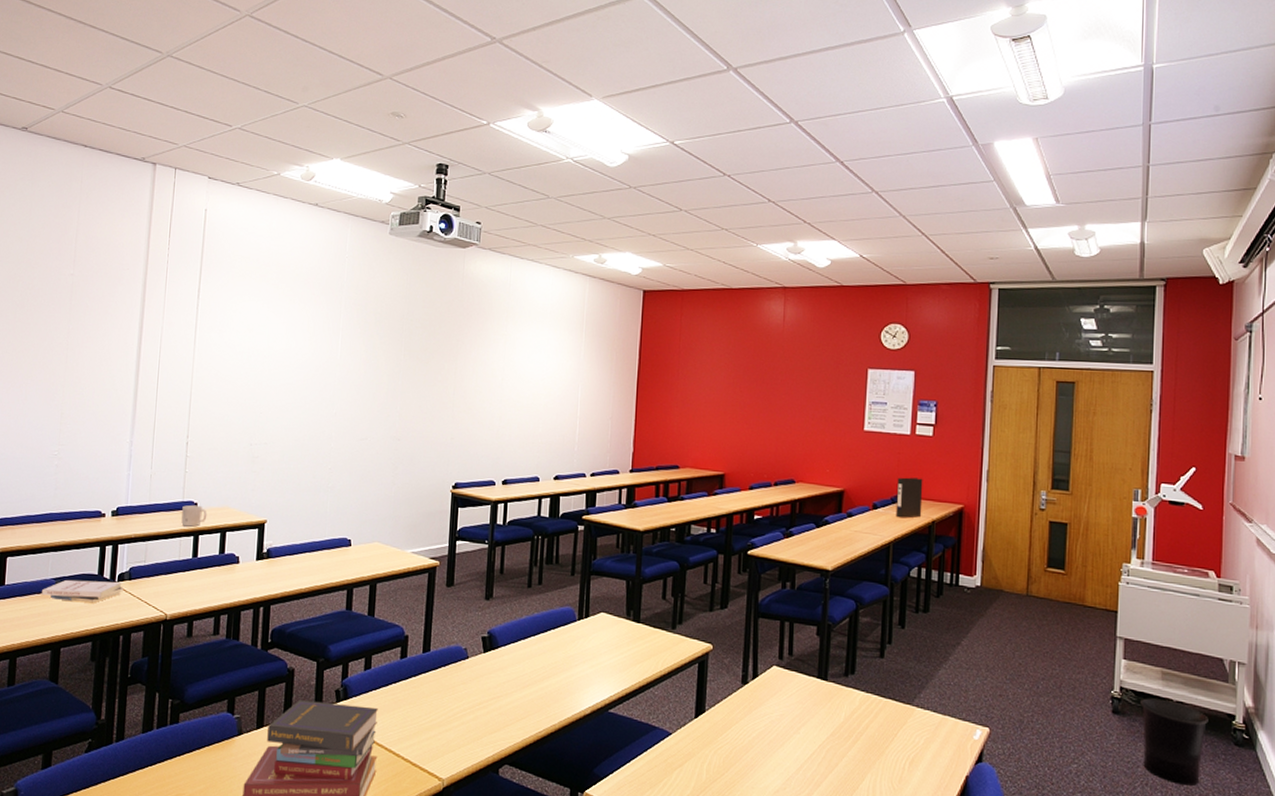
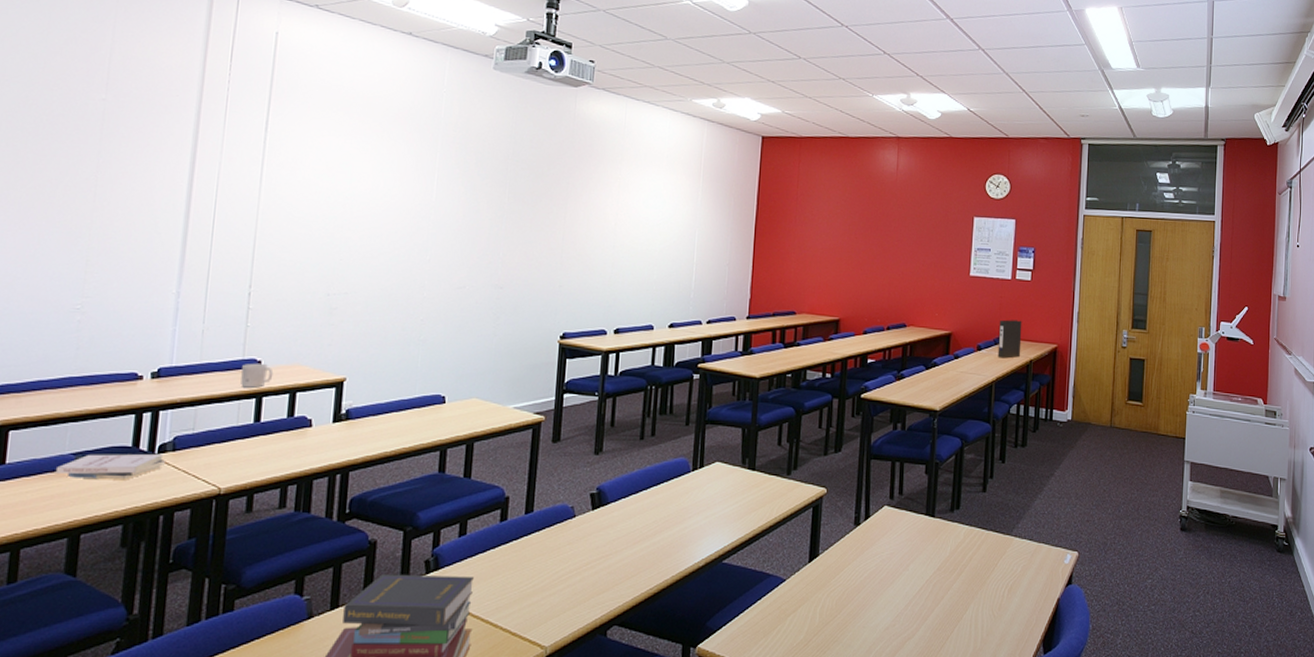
waste bin: present [1140,698,1209,786] -> none [1203,515,1257,591]

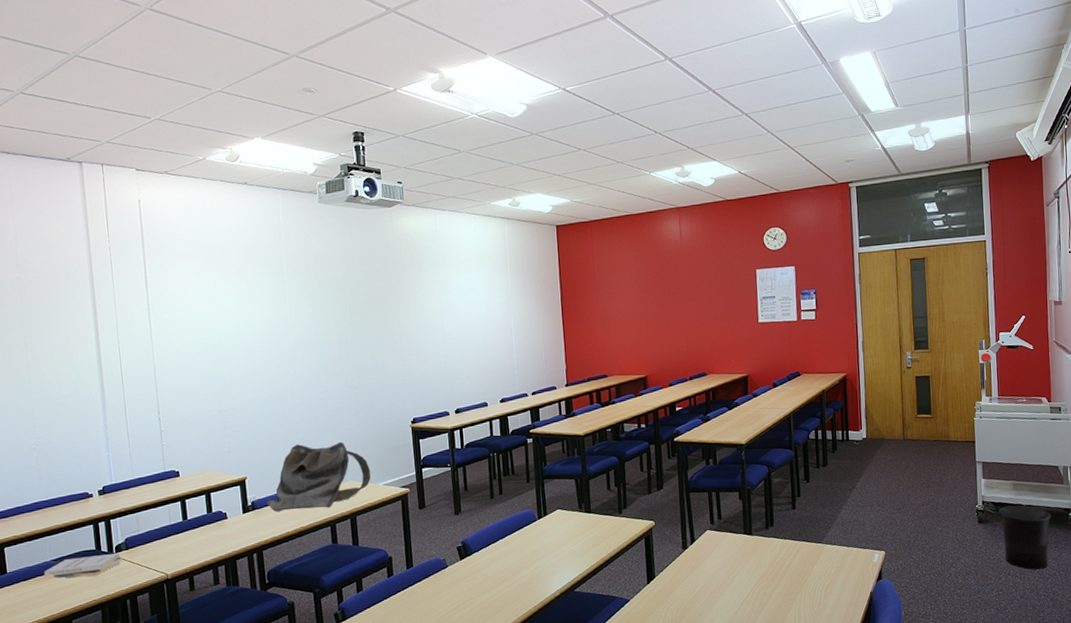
mug: present [240,363,274,388] -> none [165,473,190,494]
backpack: none [365,346,502,428] -> present [267,442,371,513]
binder: present [997,319,1022,359] -> none [790,356,814,392]
waste bin: none [1203,515,1257,591] -> present [999,505,1051,570]

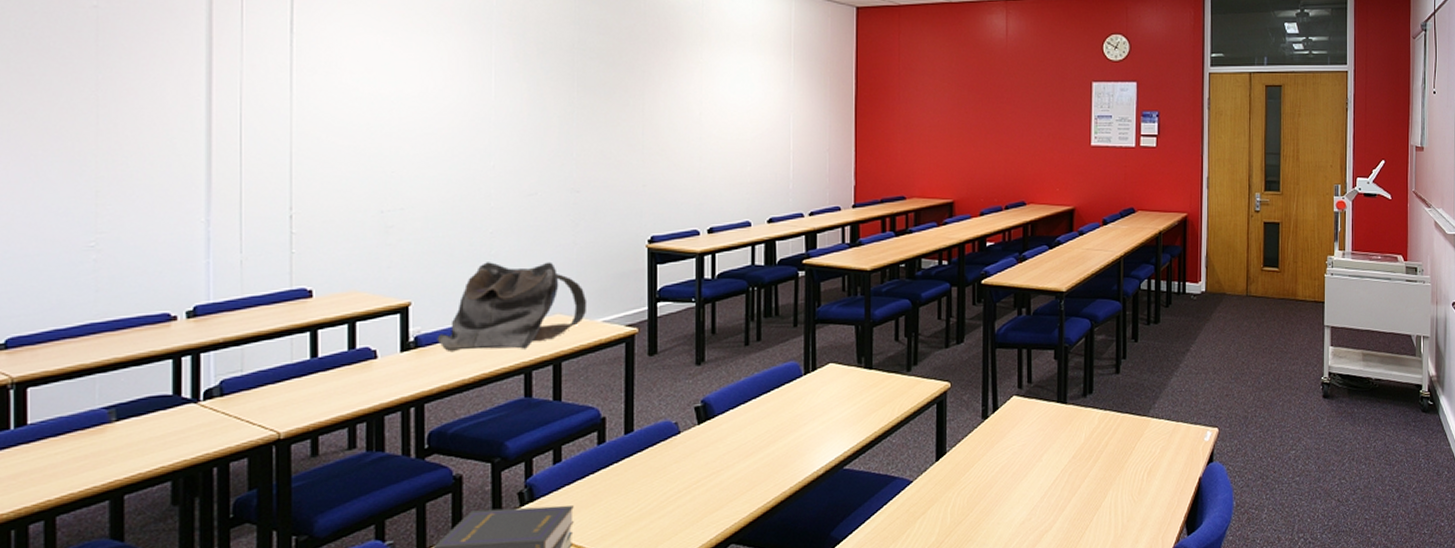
books: present [44,552,122,579] -> none [88,400,213,435]
waste bin: present [999,505,1051,570] -> none [1346,379,1401,455]

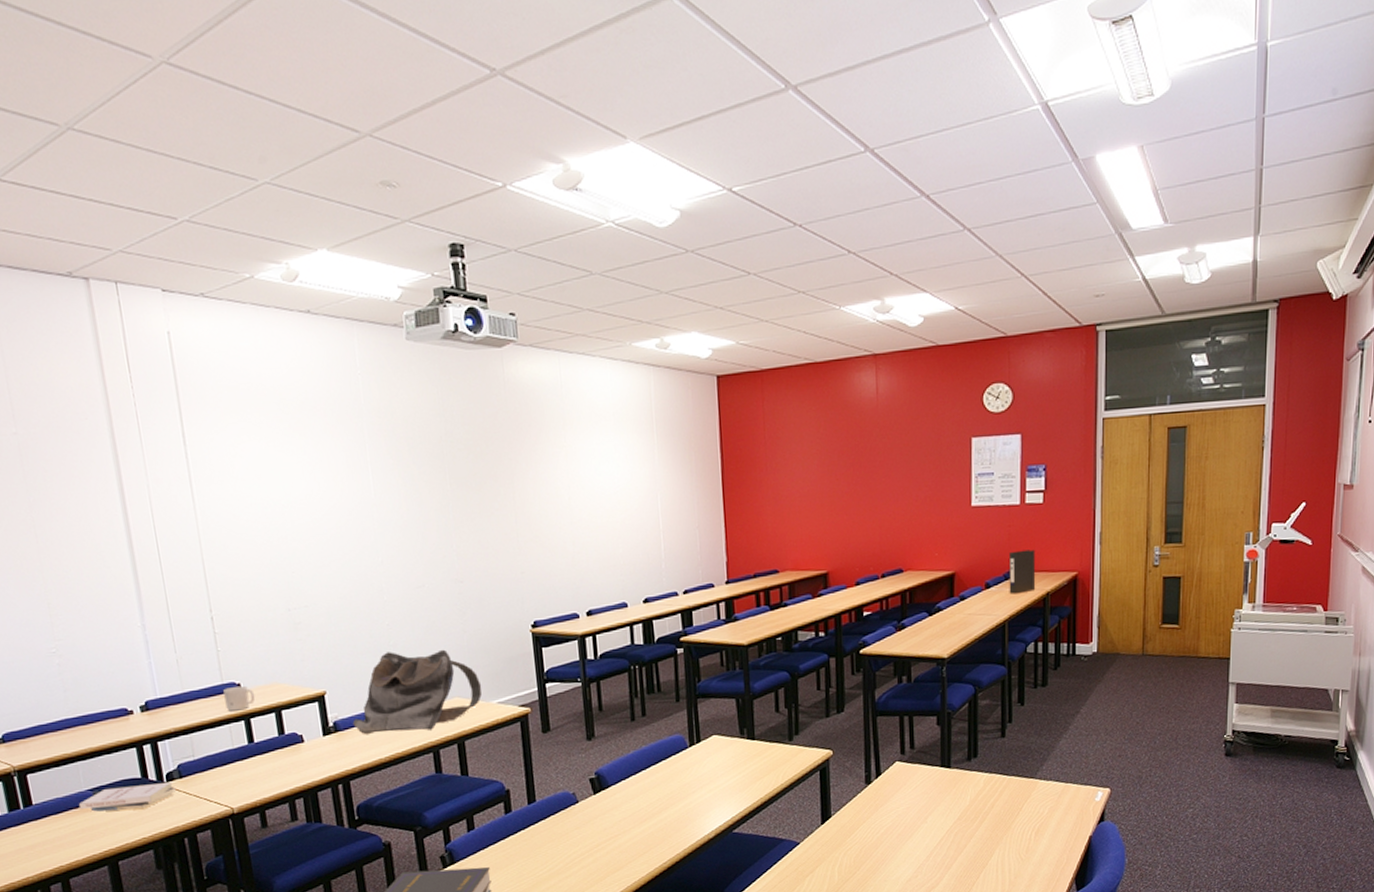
books: none [88,400,213,435] -> present [79,781,176,812]
mug: none [291,292,328,321] -> present [223,685,256,711]
binder: none [1124,190,1149,232] -> present [1008,549,1036,594]

